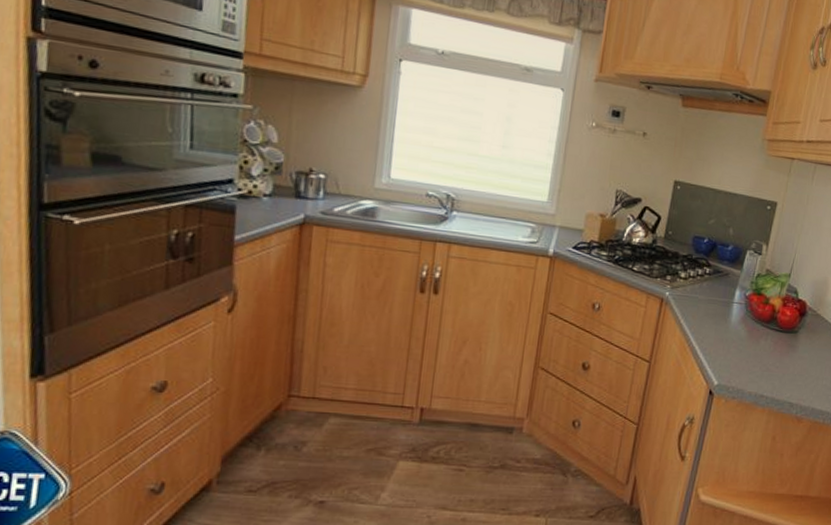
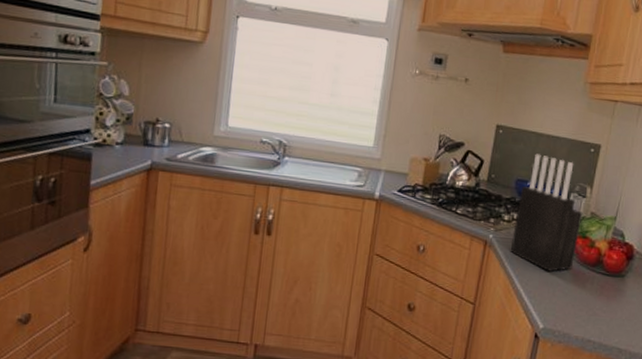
knife block: none [686,210,759,329] -> present [510,153,583,272]

